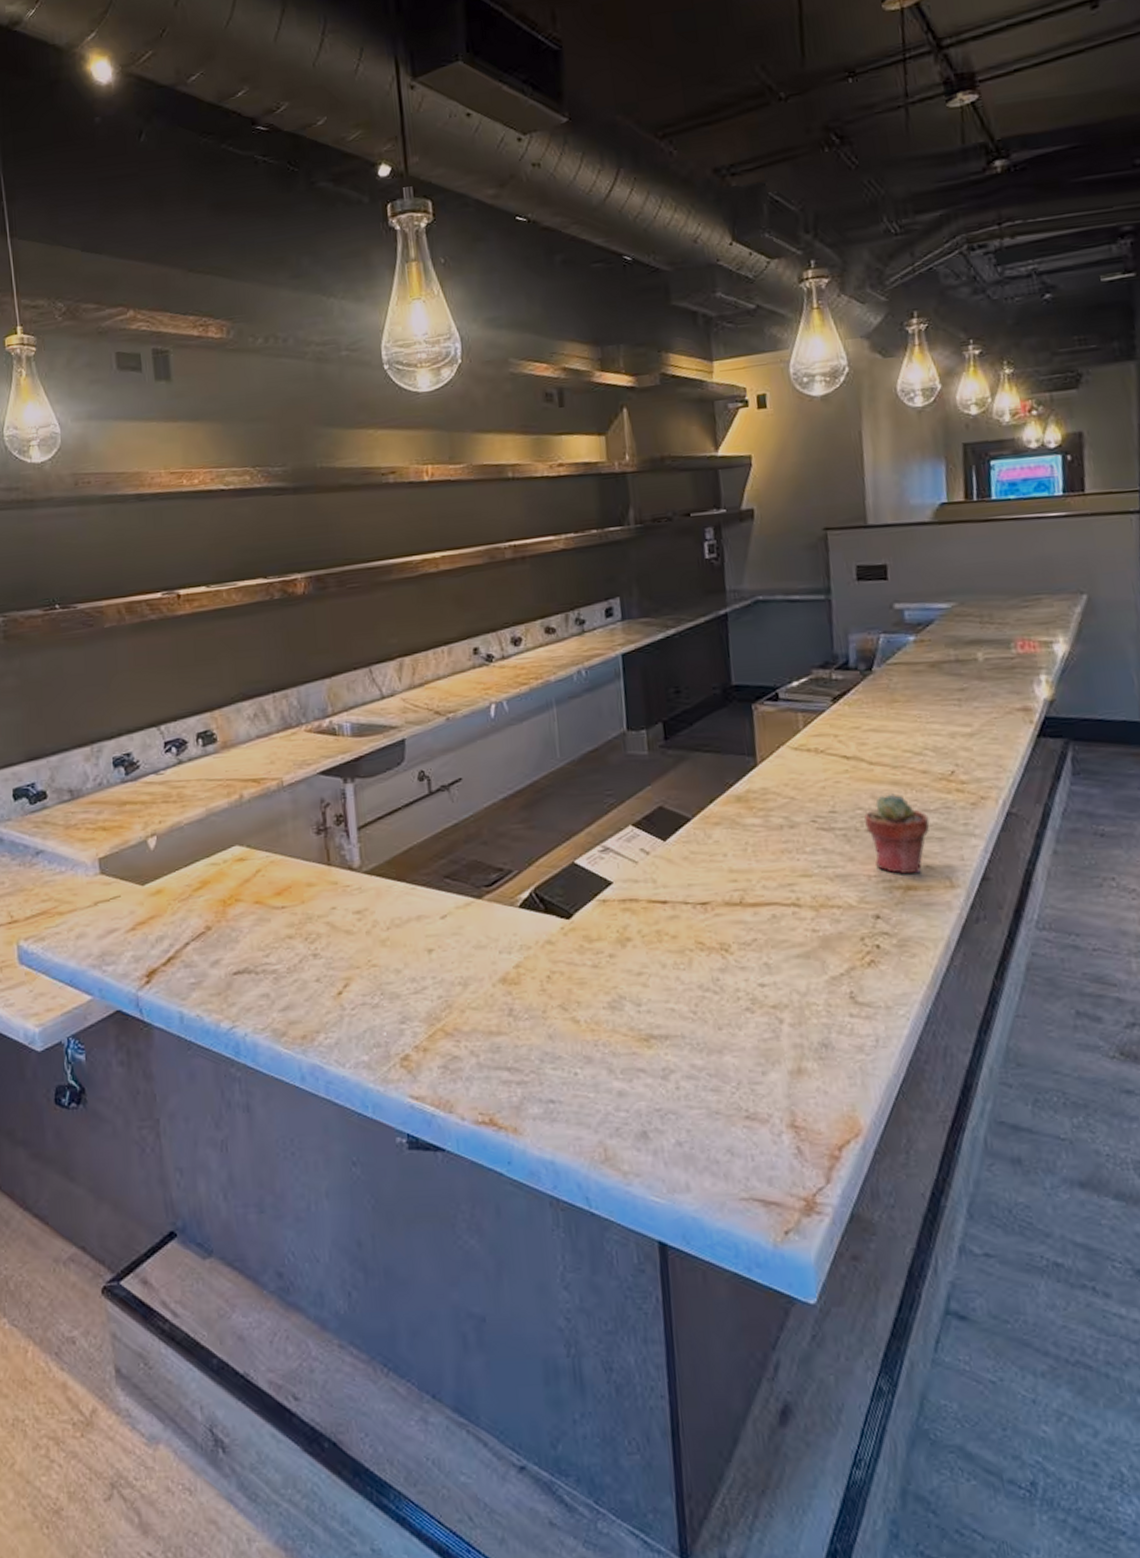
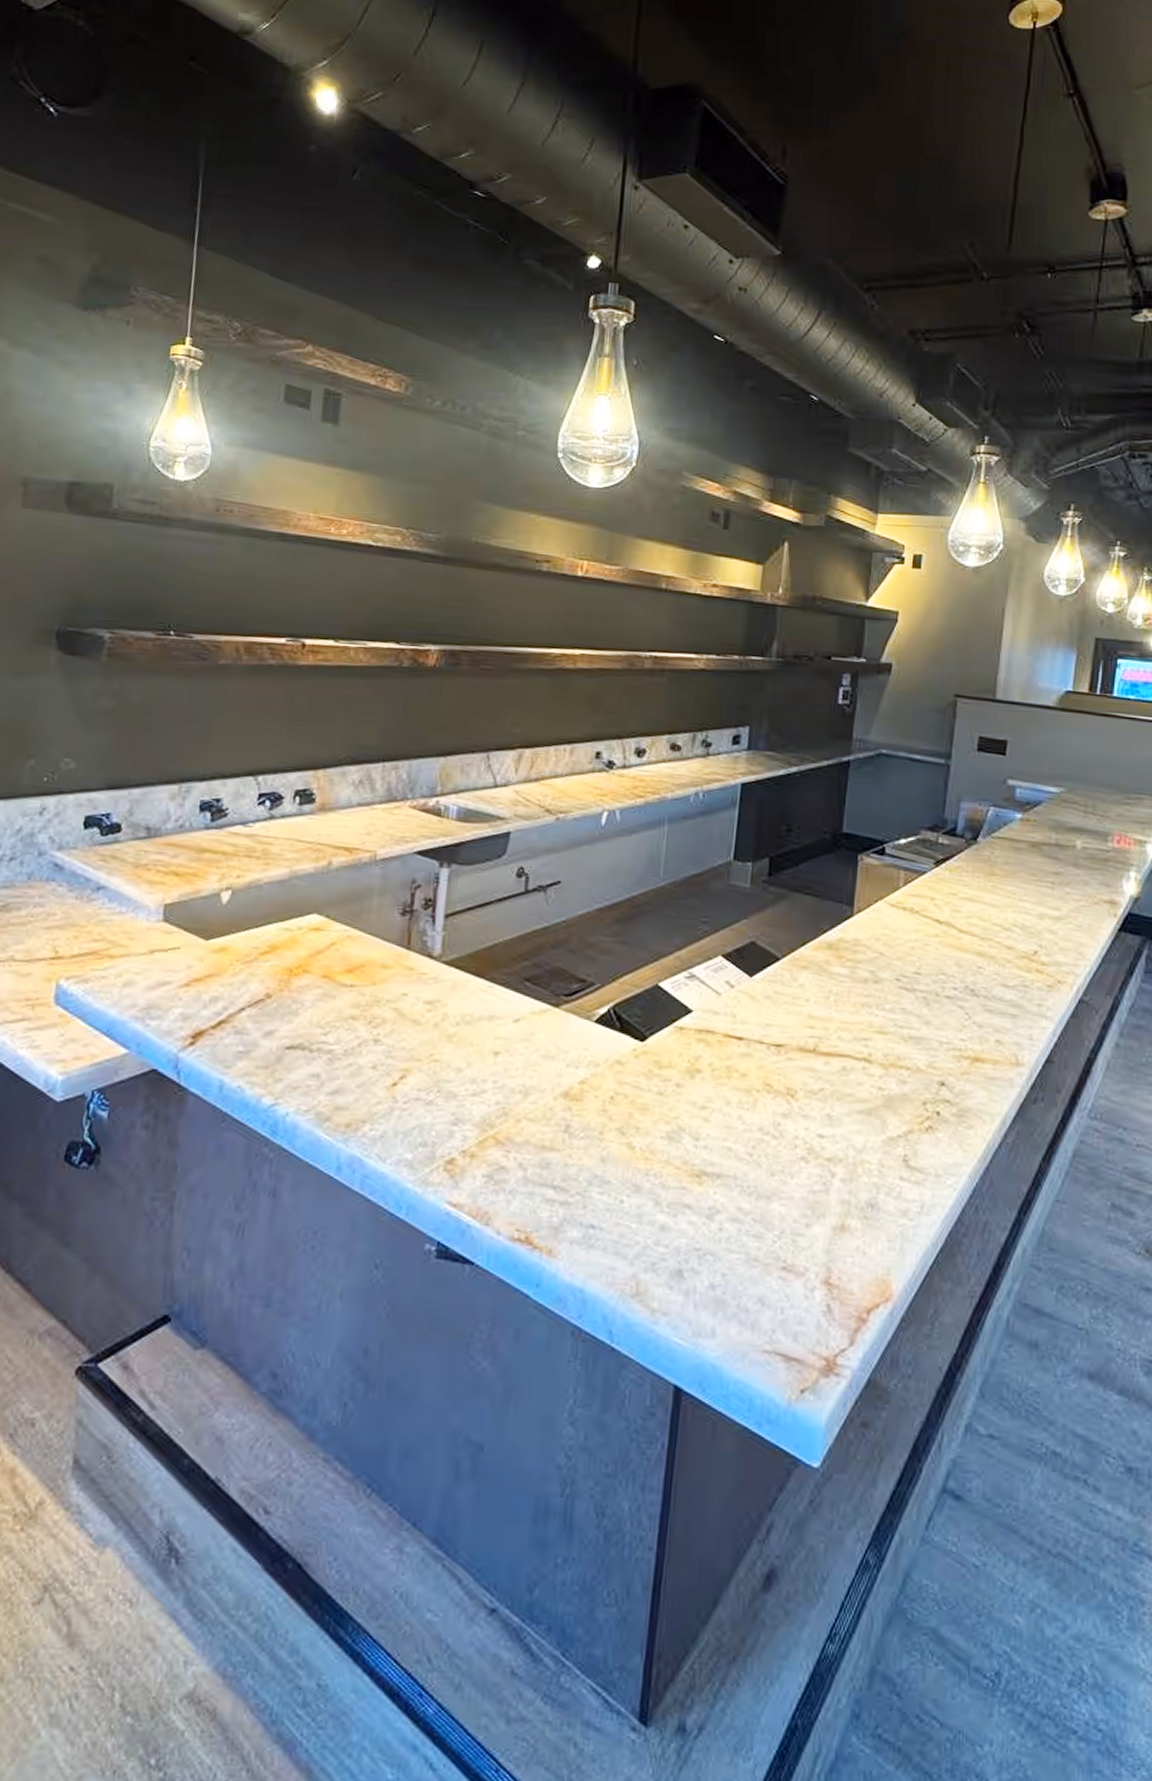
potted succulent: present [863,793,930,874] -> none [945,964,1006,1047]

